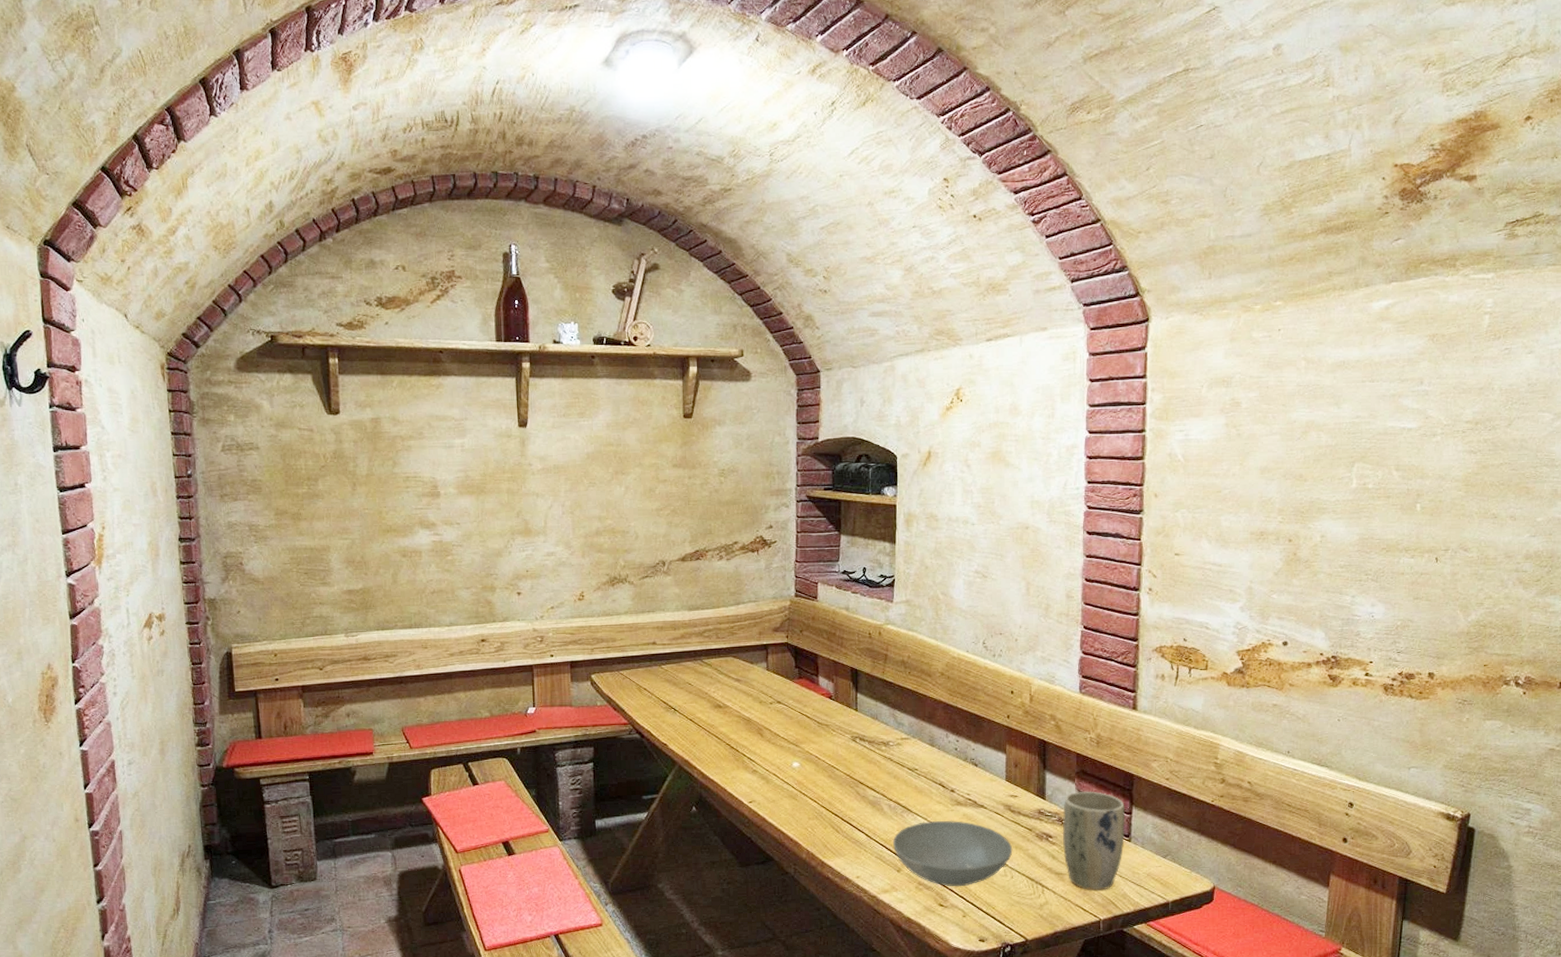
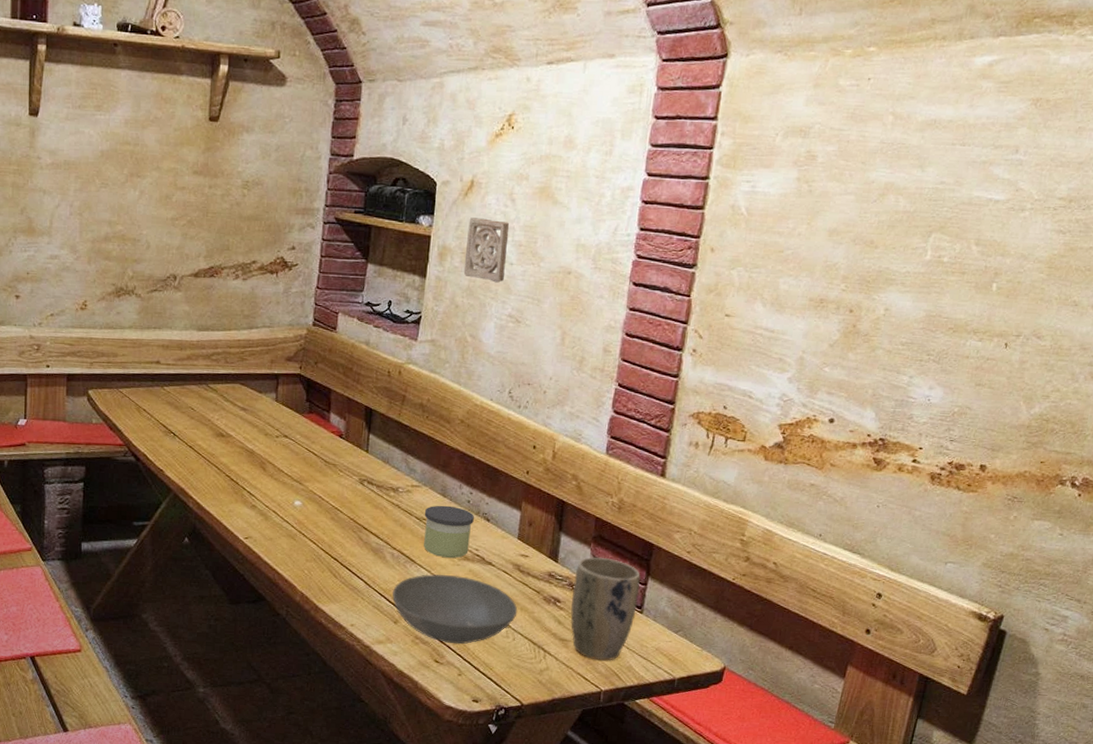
candle: none [915,754,963,805] -> present [424,505,474,558]
wall ornament: none [929,485,968,543] -> present [463,217,510,283]

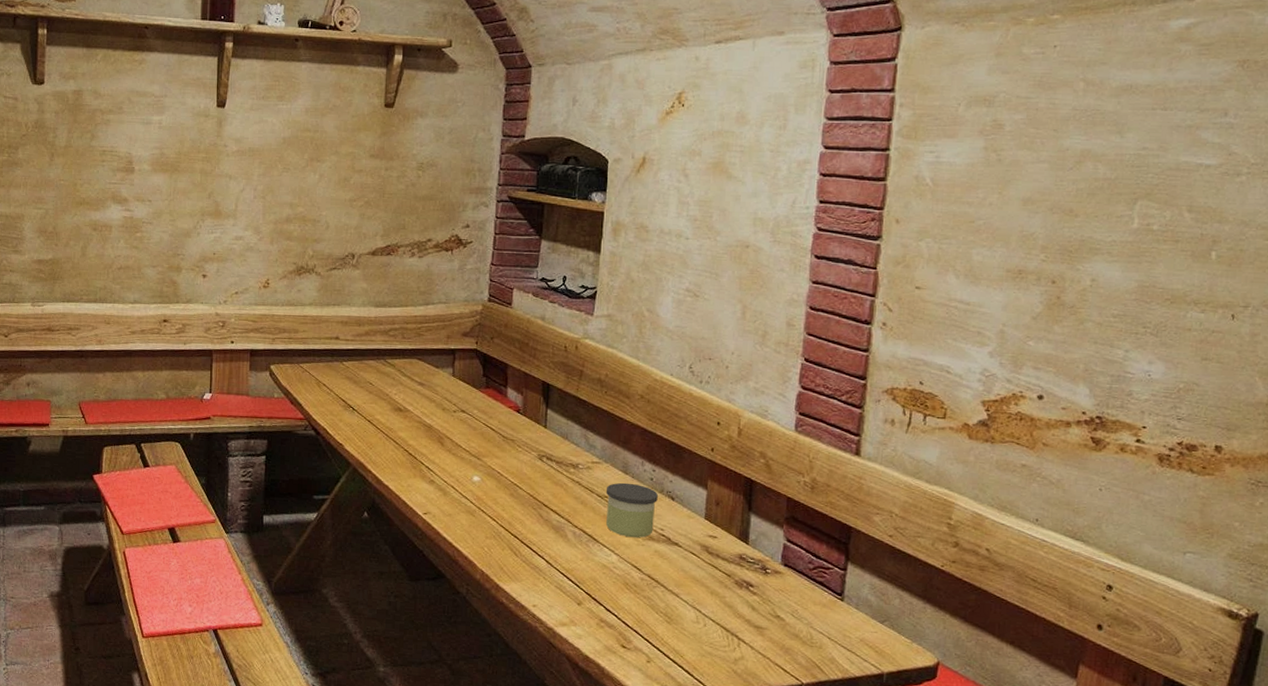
bowl: present [392,574,518,644] -> none [575,554,708,629]
wall ornament: present [463,217,510,283] -> none [638,193,684,257]
plant pot: present [570,557,641,661] -> none [765,539,839,652]

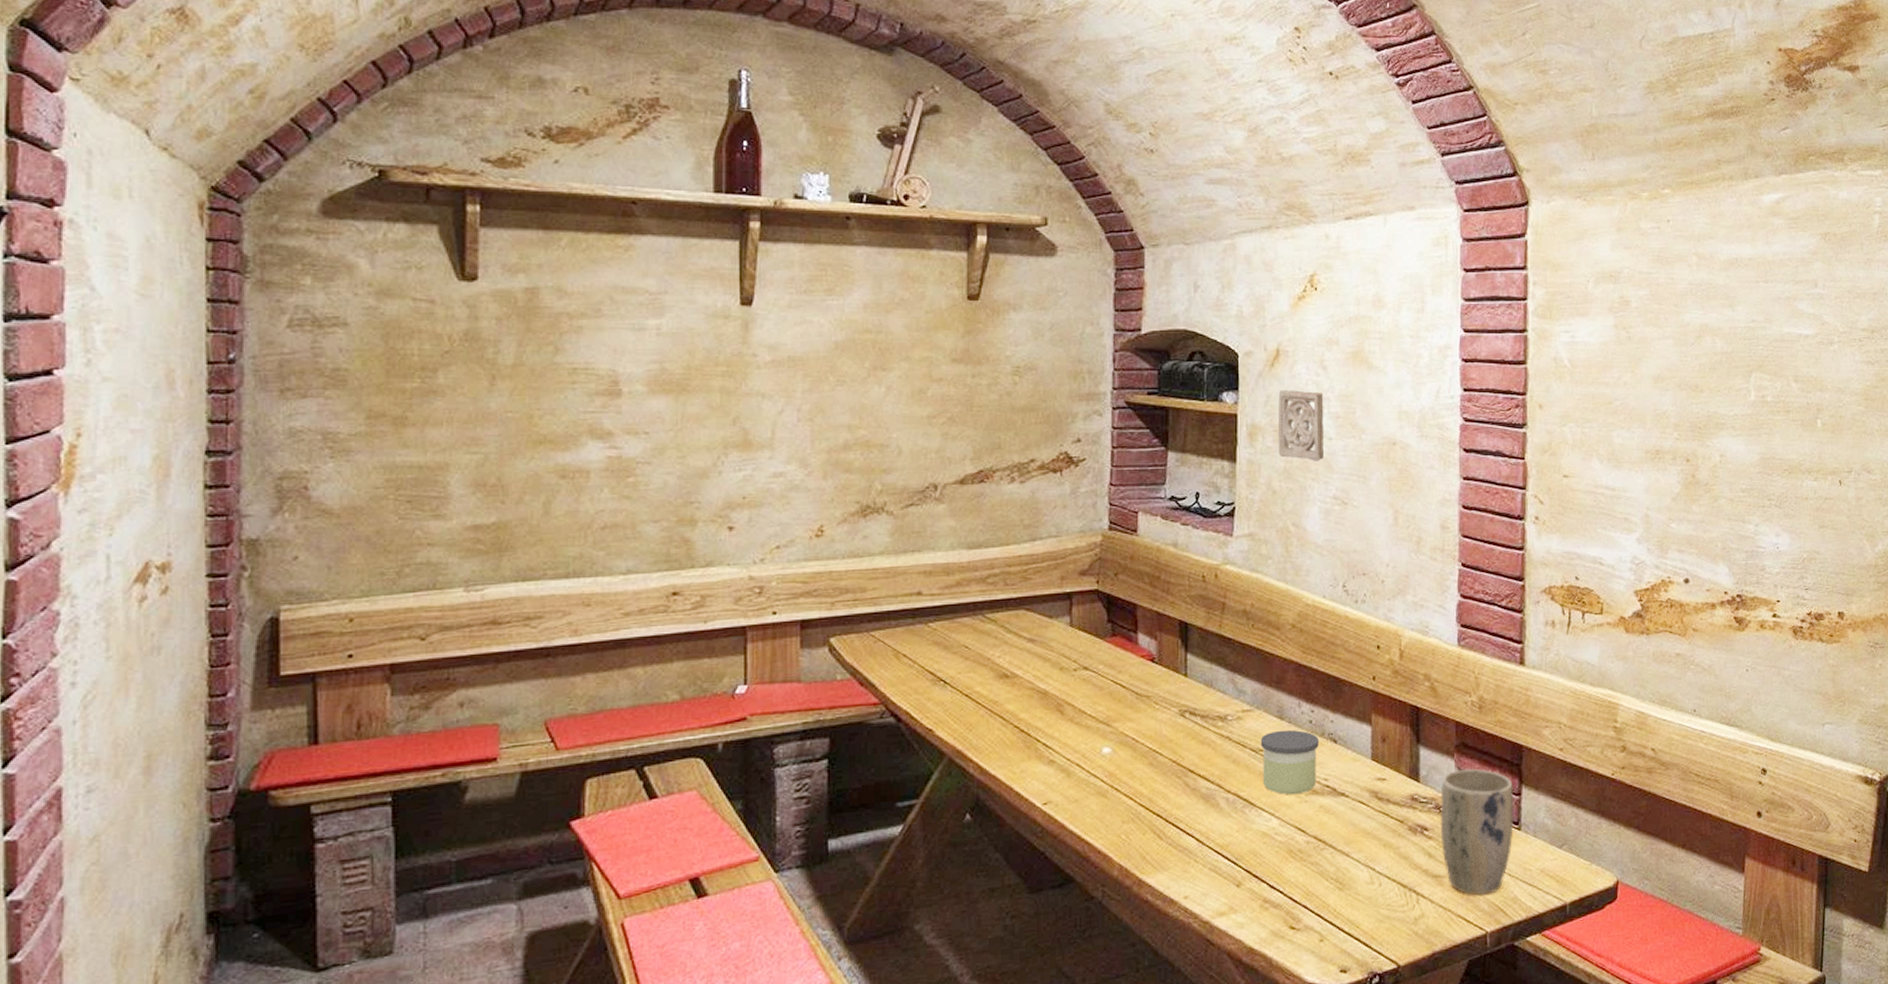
wall ornament: none [638,193,684,257] -> present [1277,390,1324,462]
plant pot: none [765,539,839,652] -> present [1439,768,1515,896]

